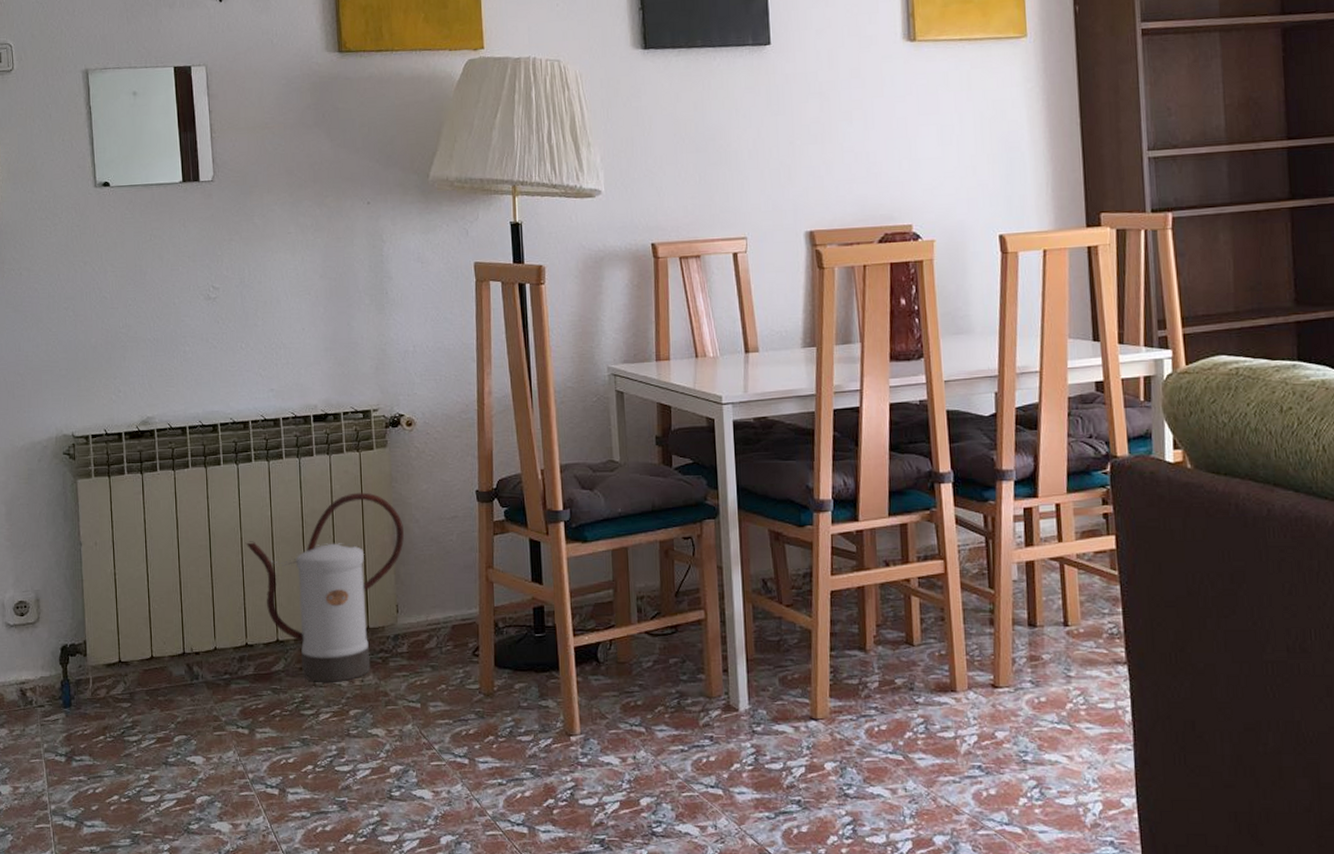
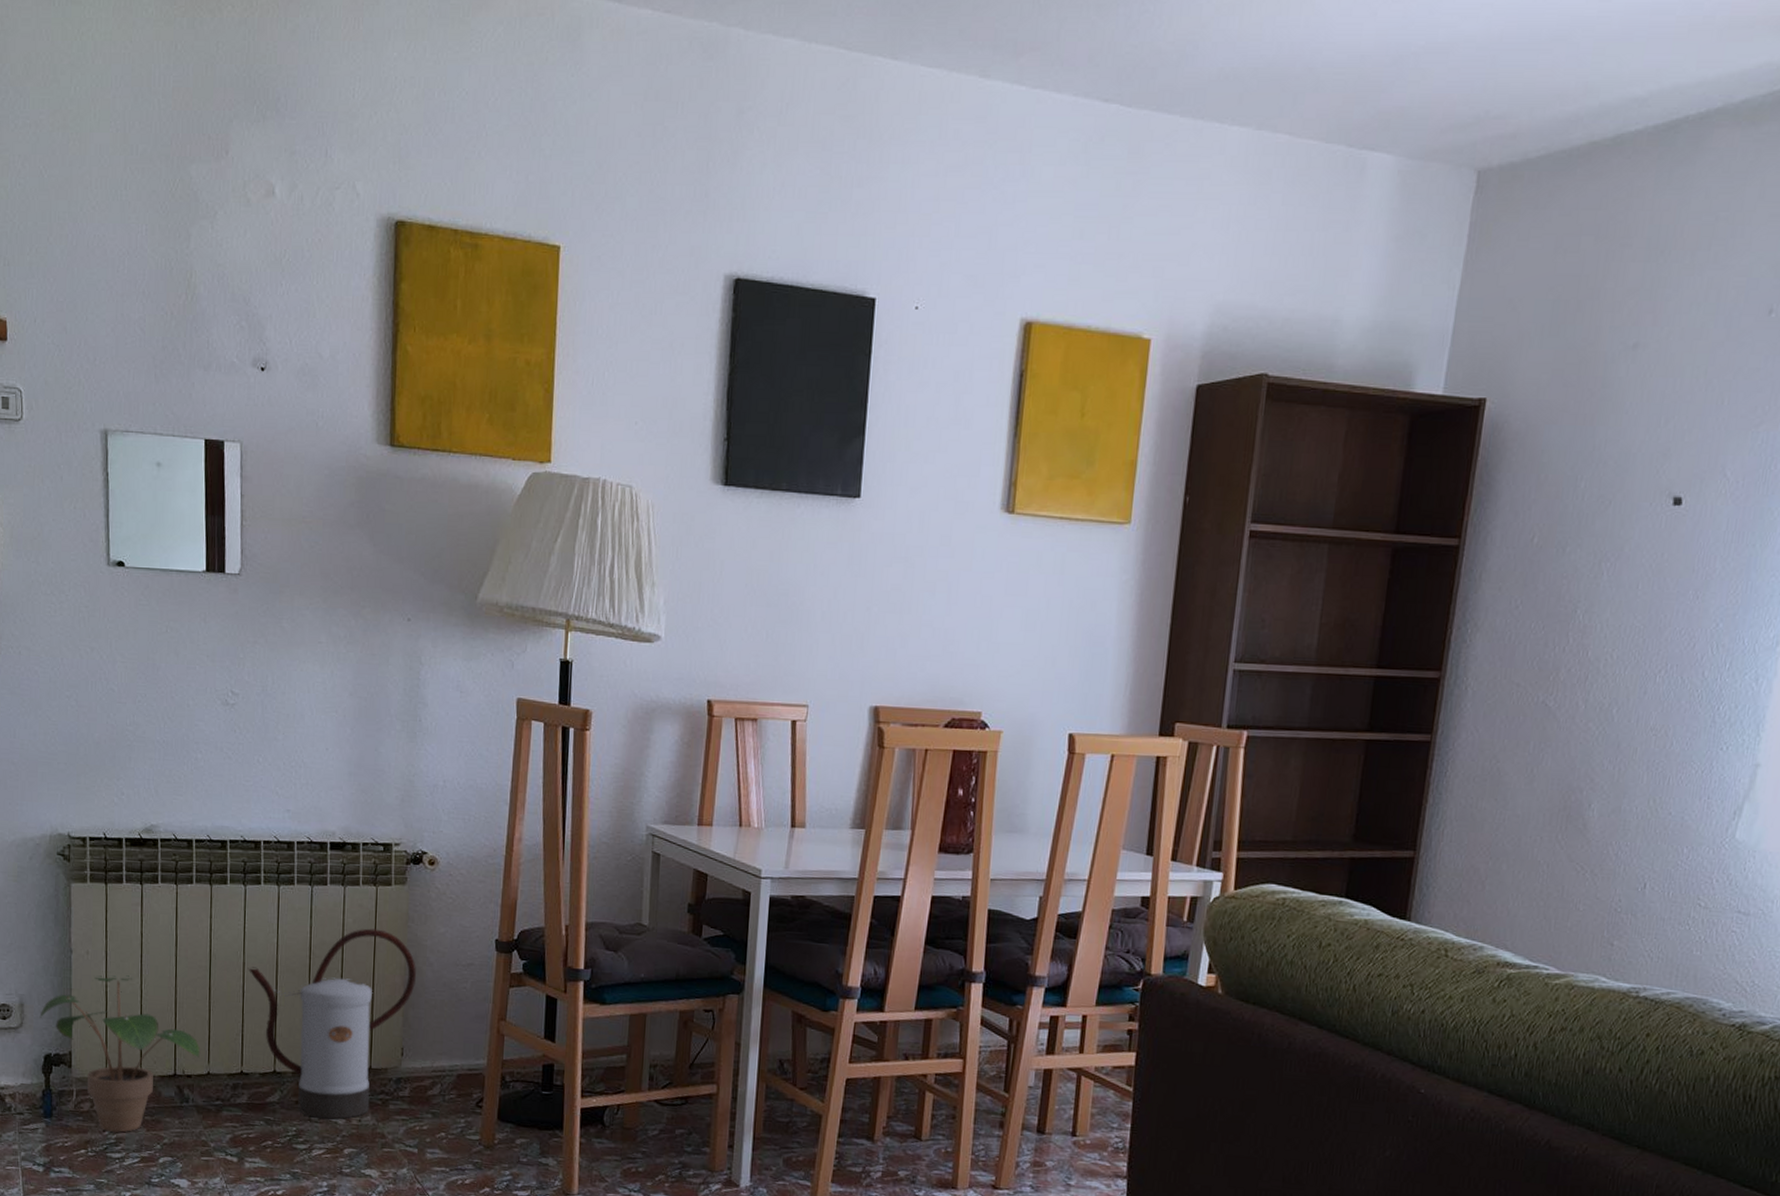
potted plant: none [54,562,207,717] -> present [39,975,201,1133]

